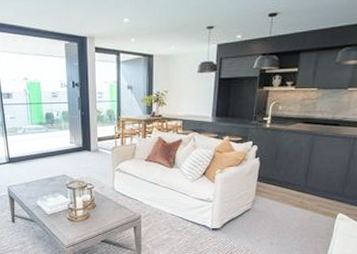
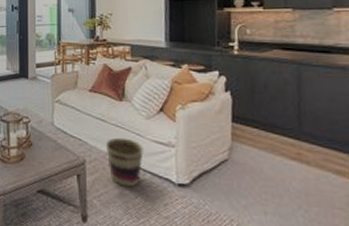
basket: none [157,197,187,233] -> present [105,137,143,188]

